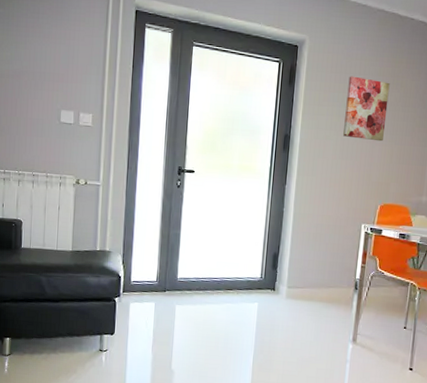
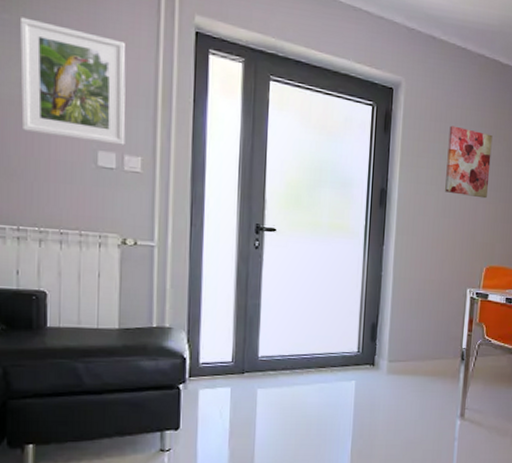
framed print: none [9,10,83,105] -> present [19,17,126,146]

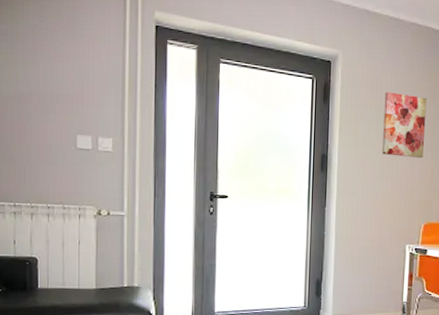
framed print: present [19,17,126,146] -> none [14,26,99,129]

